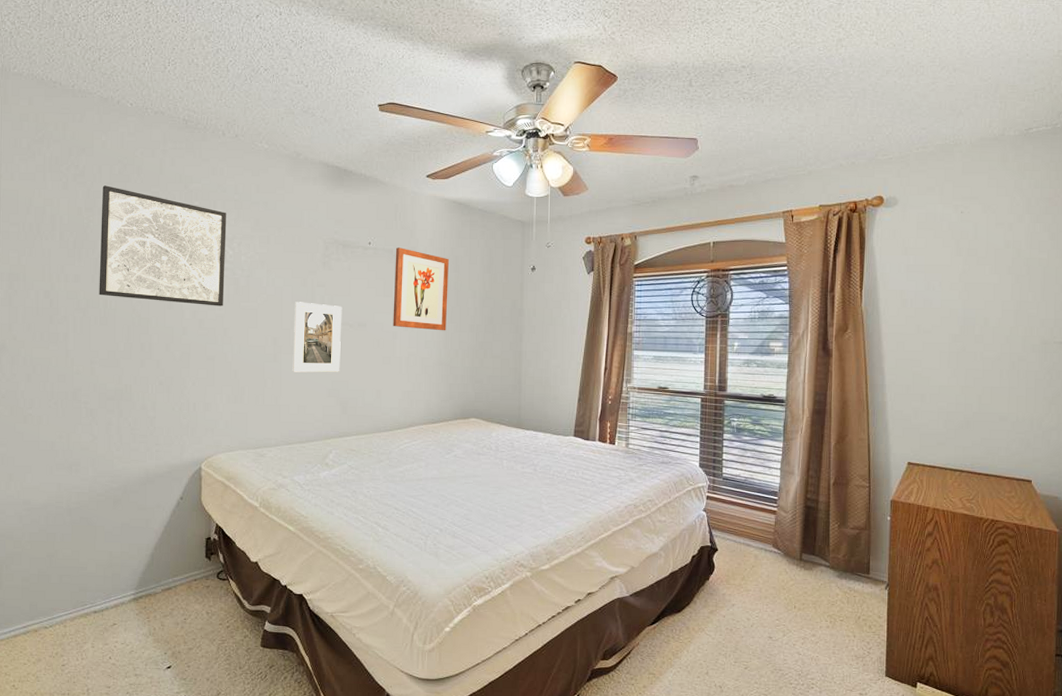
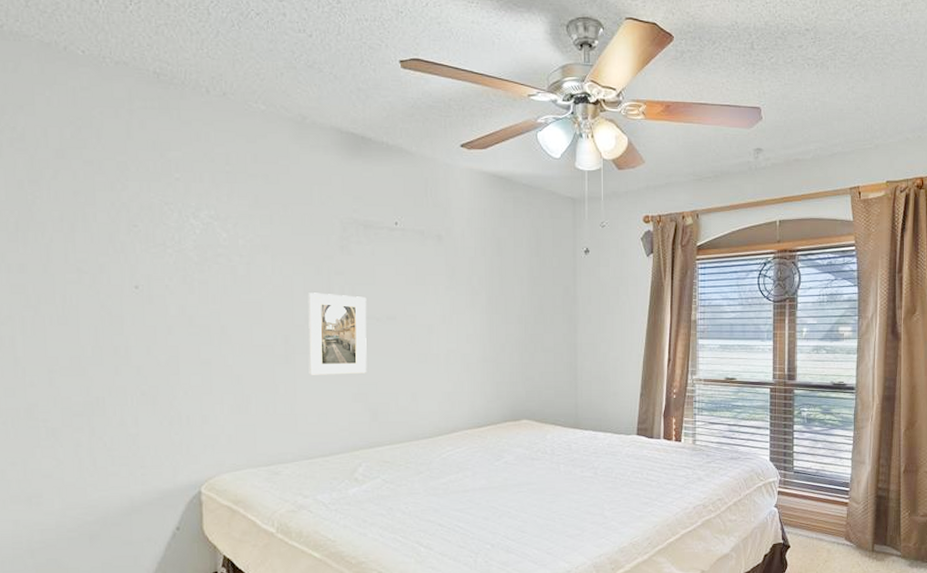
wall art: present [99,185,227,306] -> none [50,153,219,300]
wall art: present [393,247,449,331] -> none [427,228,491,323]

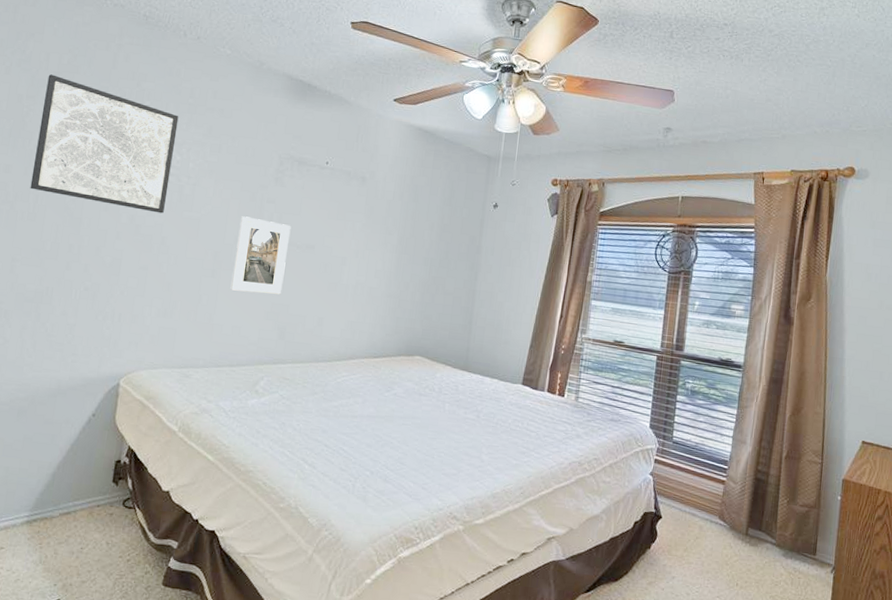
wall art: none [50,153,219,300] -> present [30,74,179,214]

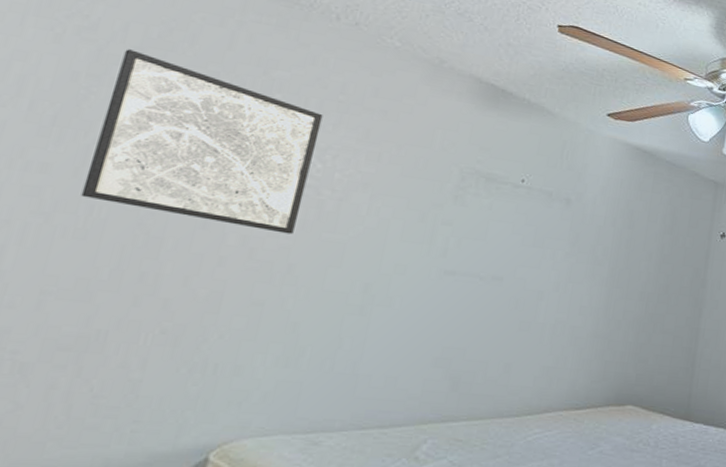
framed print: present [230,216,291,295] -> none [385,240,473,336]

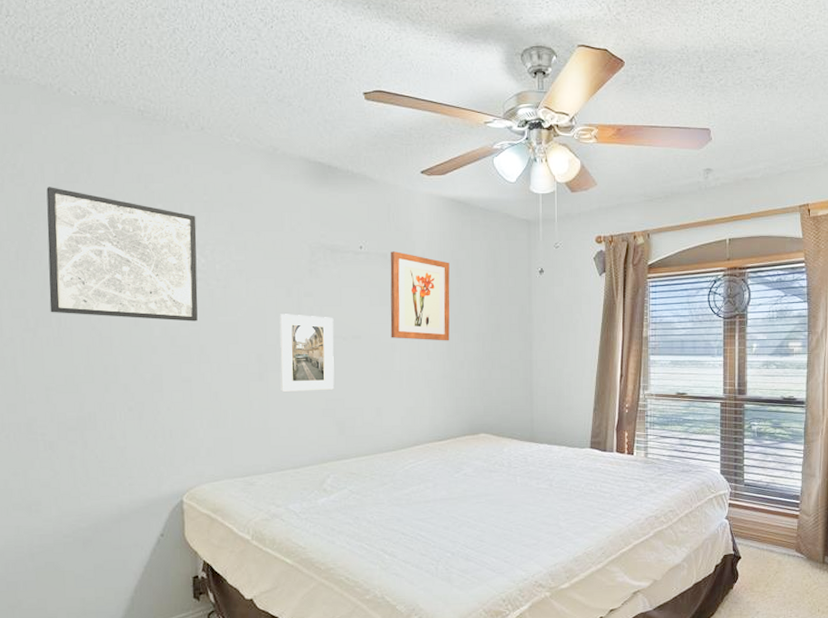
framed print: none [385,240,473,336] -> present [279,314,335,392]
wall art: none [539,190,623,296] -> present [390,251,450,341]

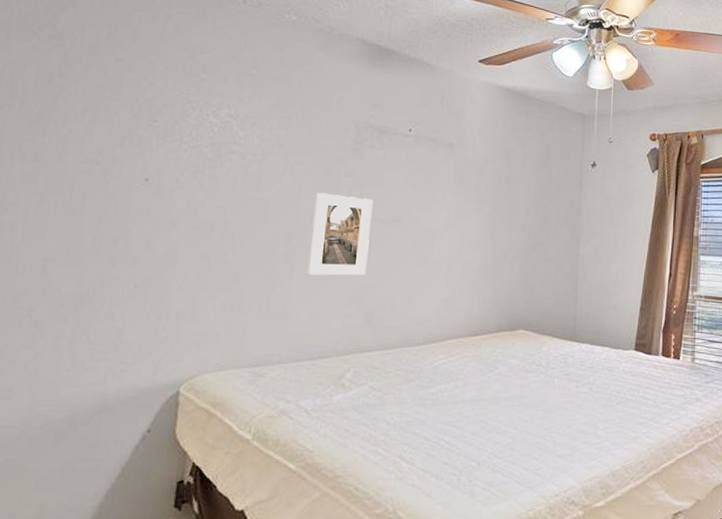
wall art: present [46,187,198,322] -> none [64,50,240,196]
wall art: present [390,251,450,341] -> none [432,136,500,230]

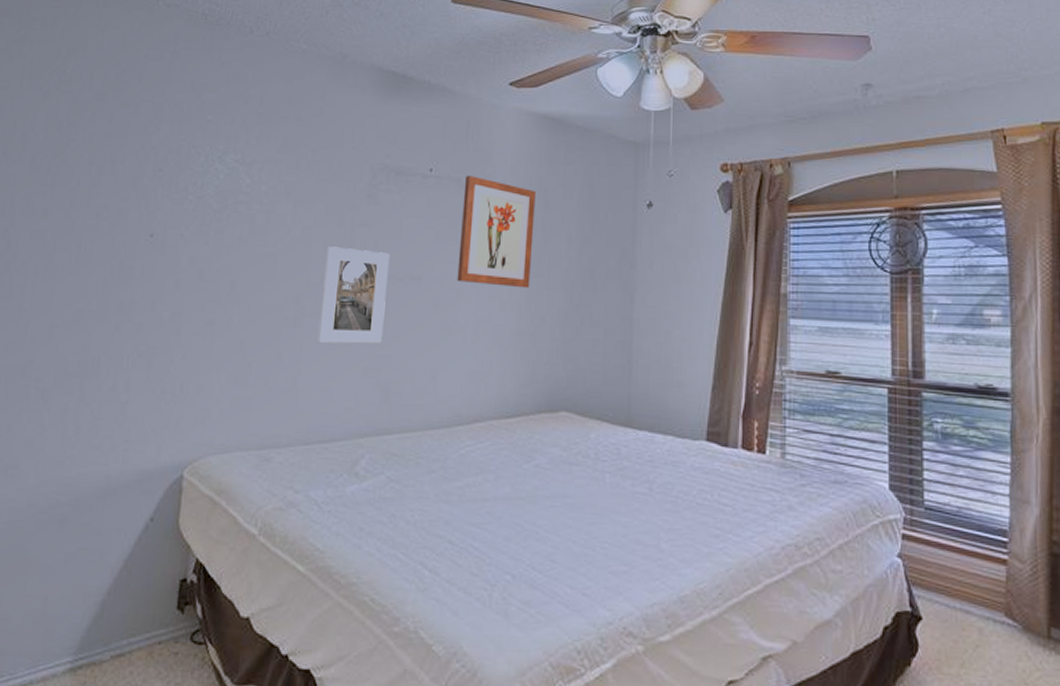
wall art: none [432,136,500,230] -> present [457,176,536,288]

